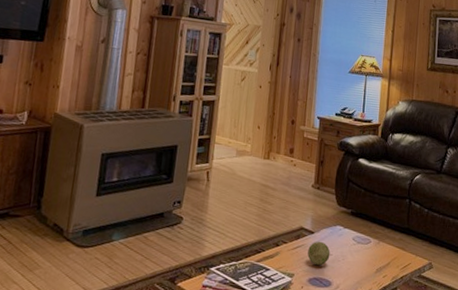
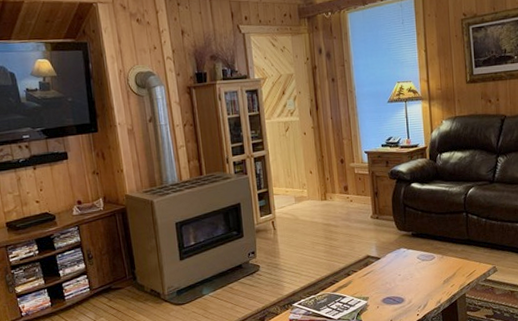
decorative ball: present [307,241,331,266] -> none [377,265,399,287]

